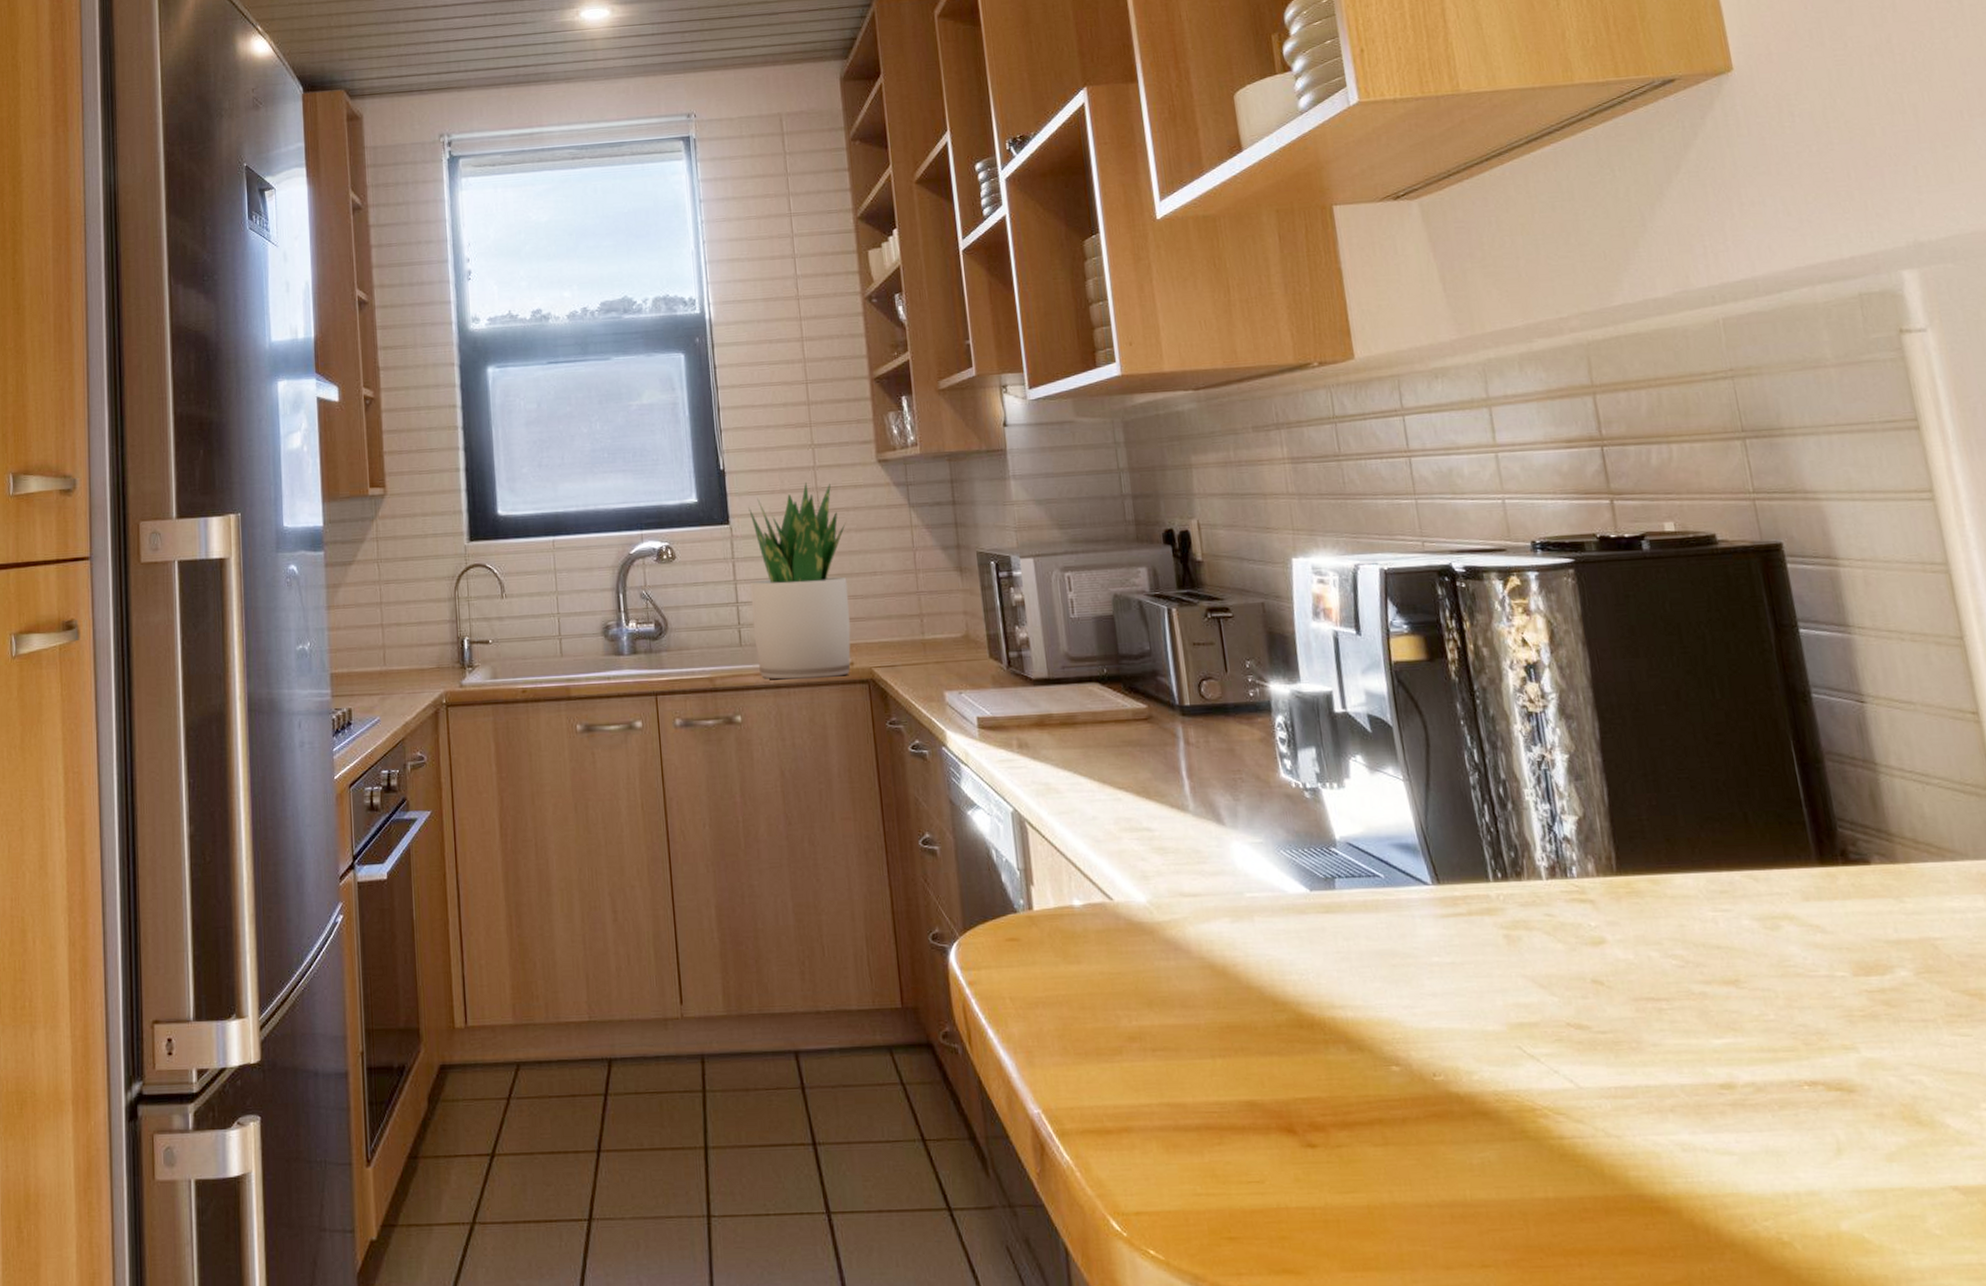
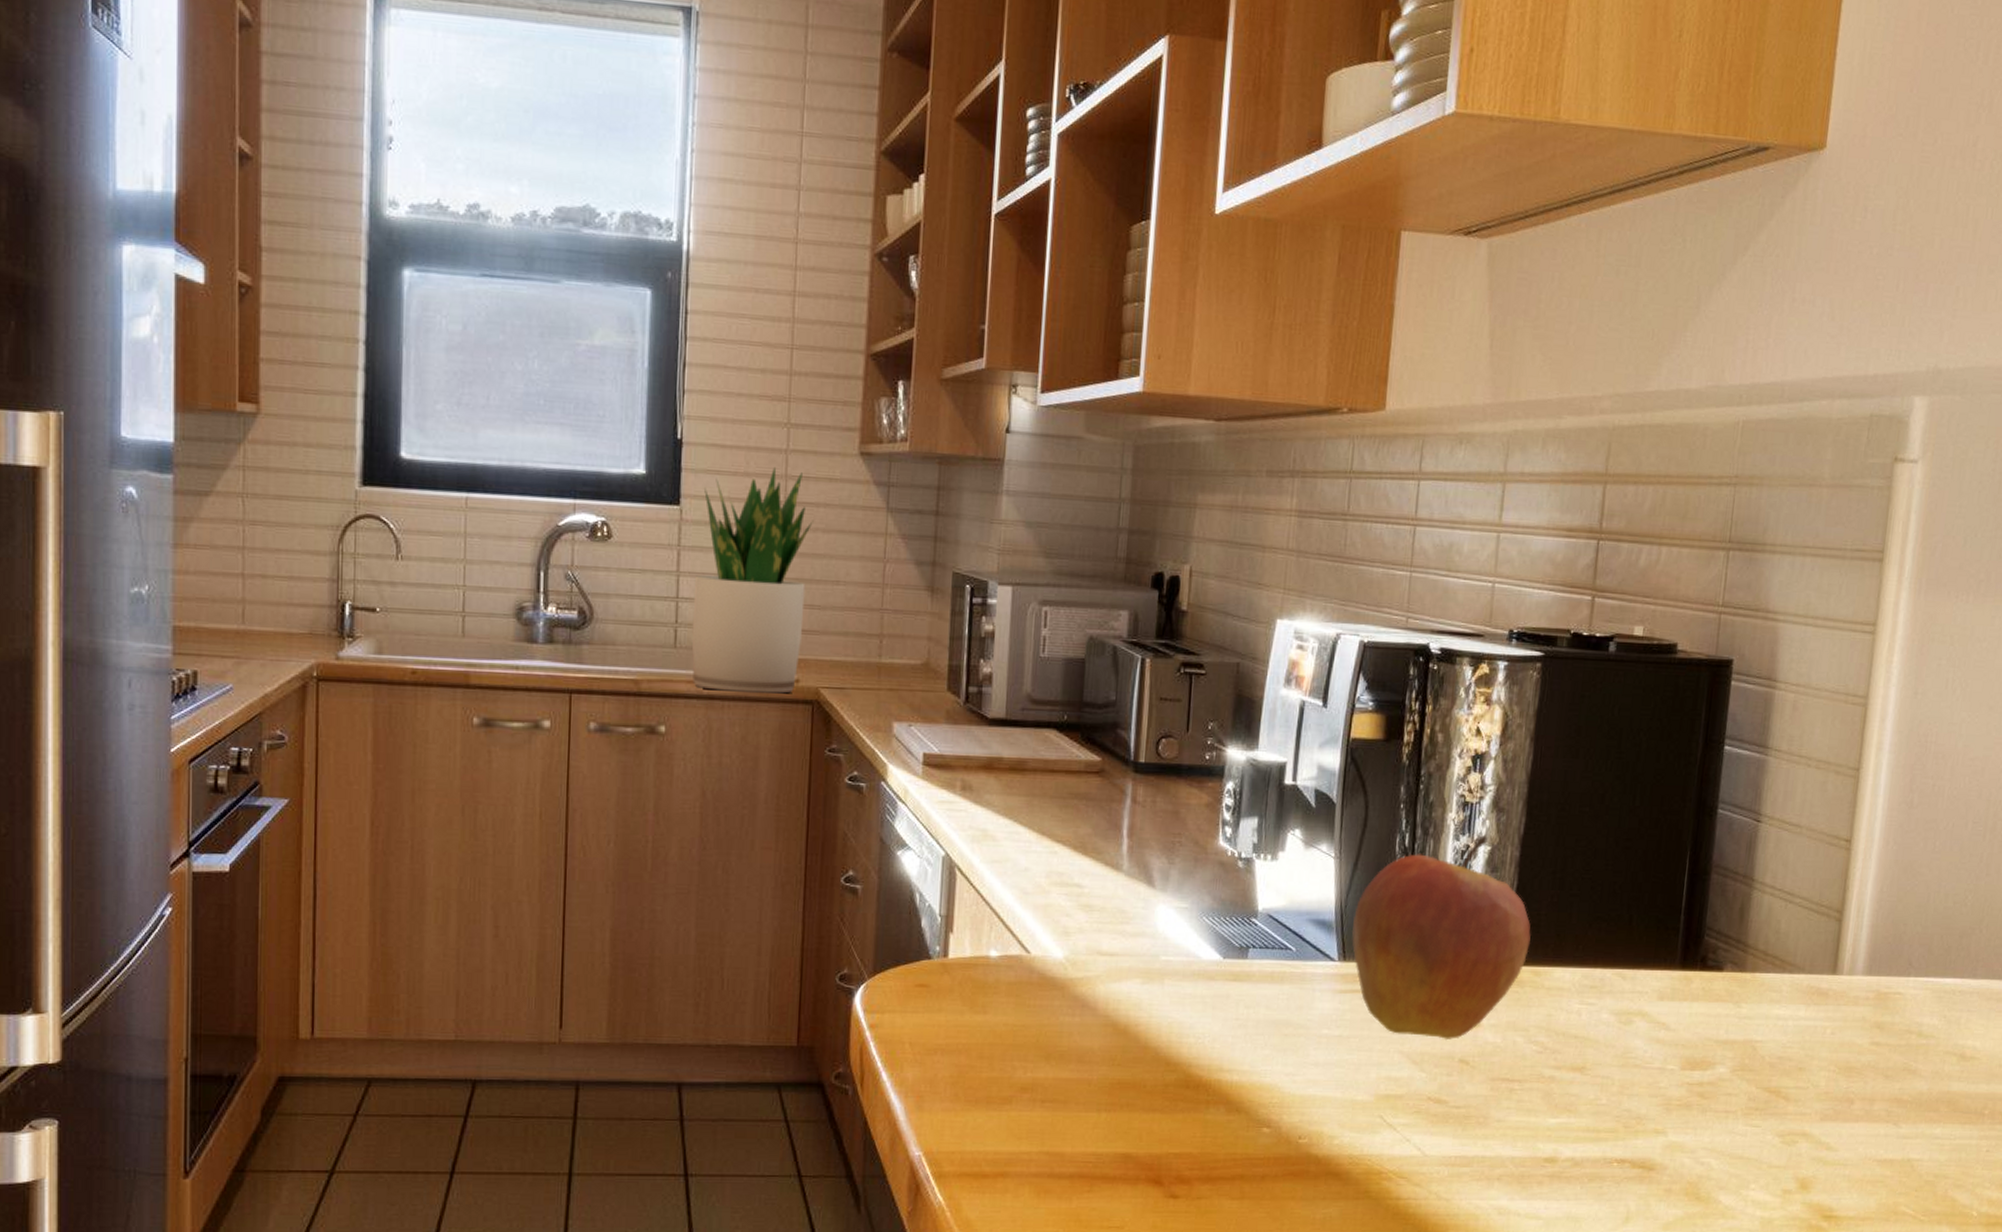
fruit: none [1438,742,1640,961] -> present [1351,834,1531,1041]

